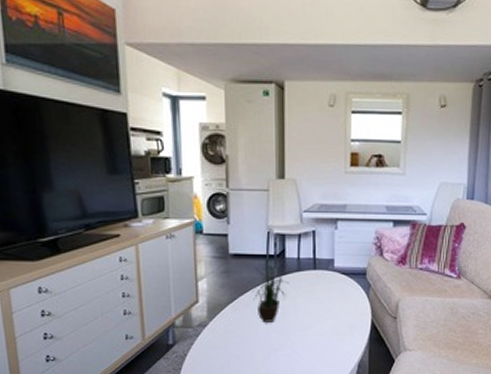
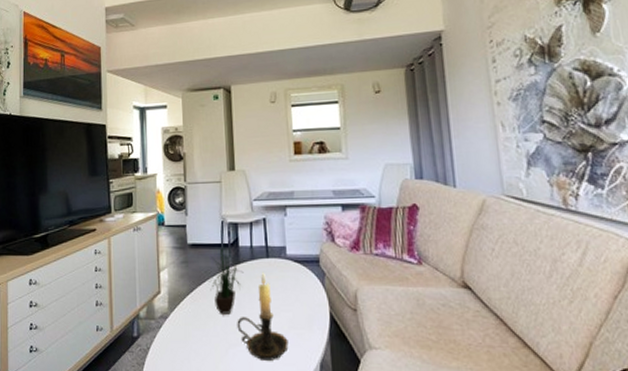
candle holder: none [280,283,330,363] -> present [237,271,289,360]

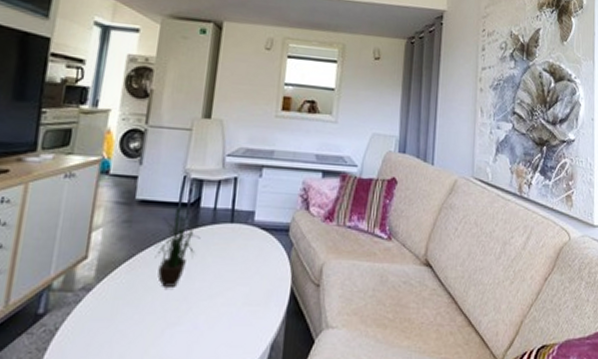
candle holder: present [237,271,289,360] -> none [181,238,239,342]

